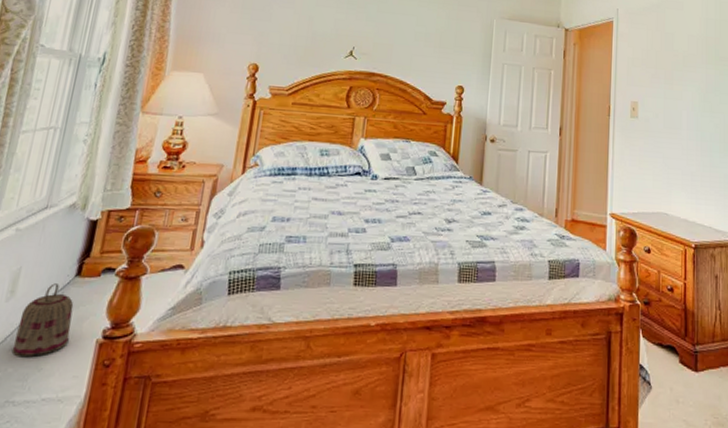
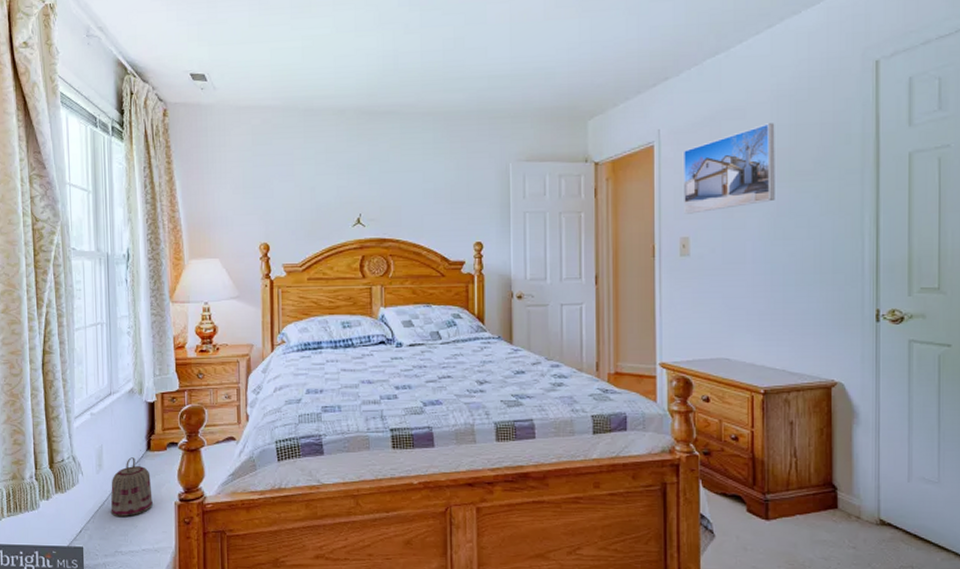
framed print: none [635,16,705,82] -> present [682,123,775,214]

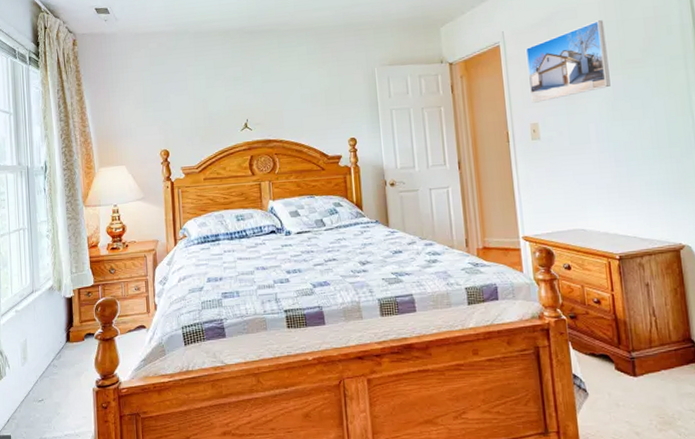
basket: present [110,457,153,518] -> none [35,349,73,406]

